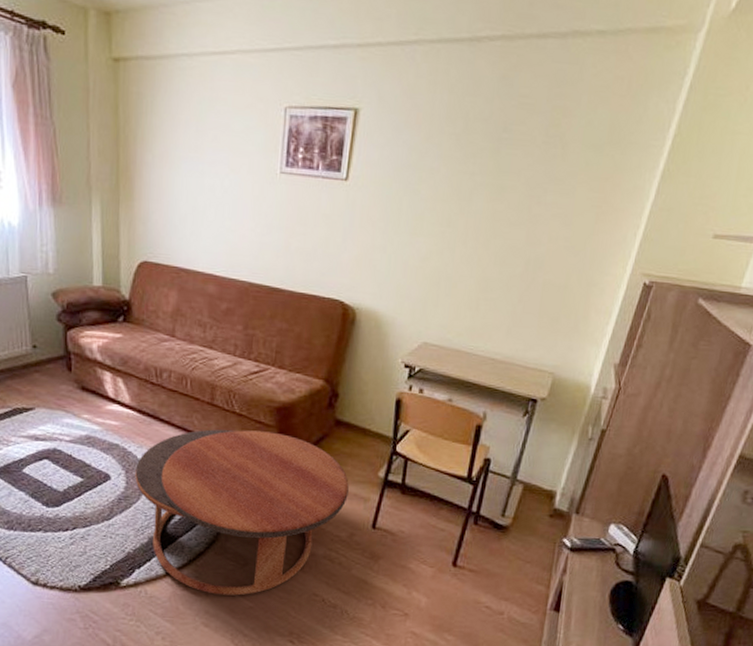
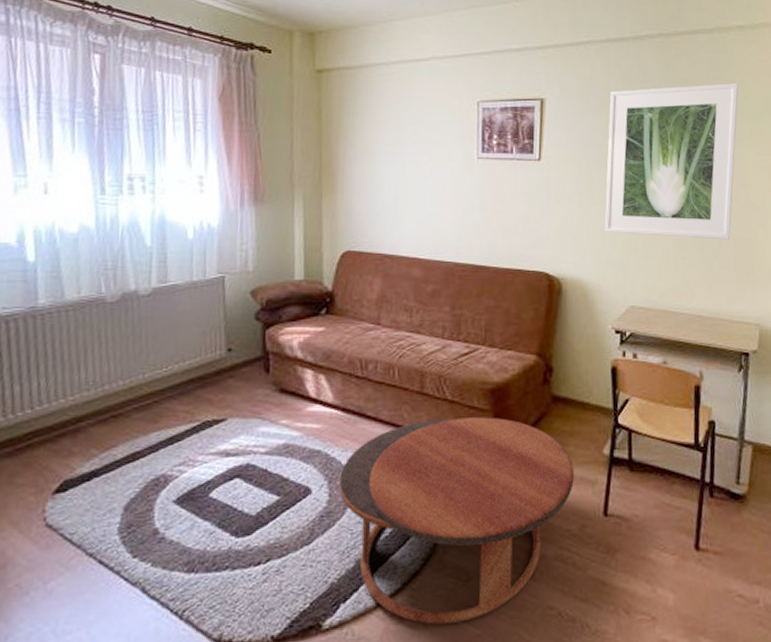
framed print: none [407,103,584,284] -> present [604,82,739,240]

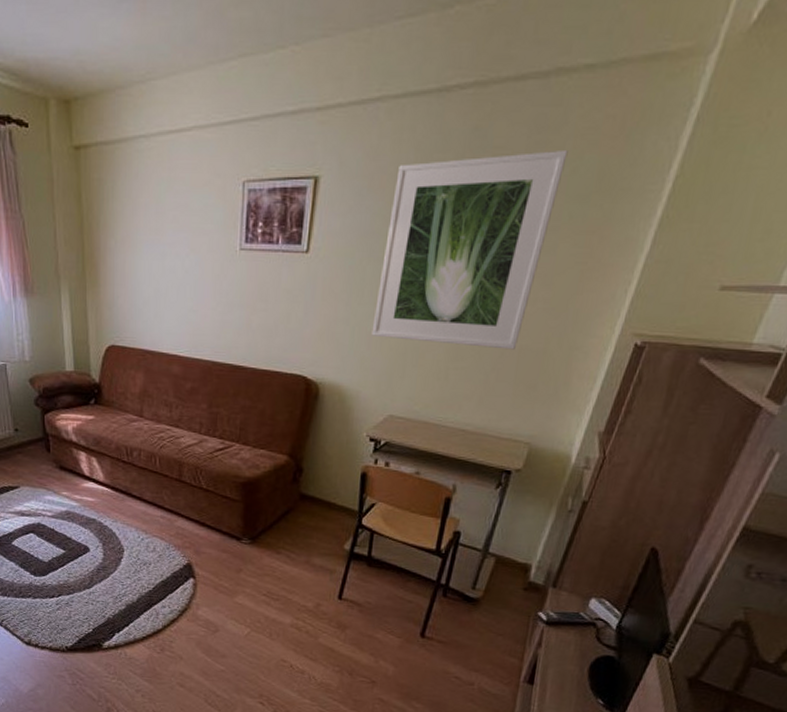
coffee table: present [339,417,574,625] -> none [111,504,315,660]

